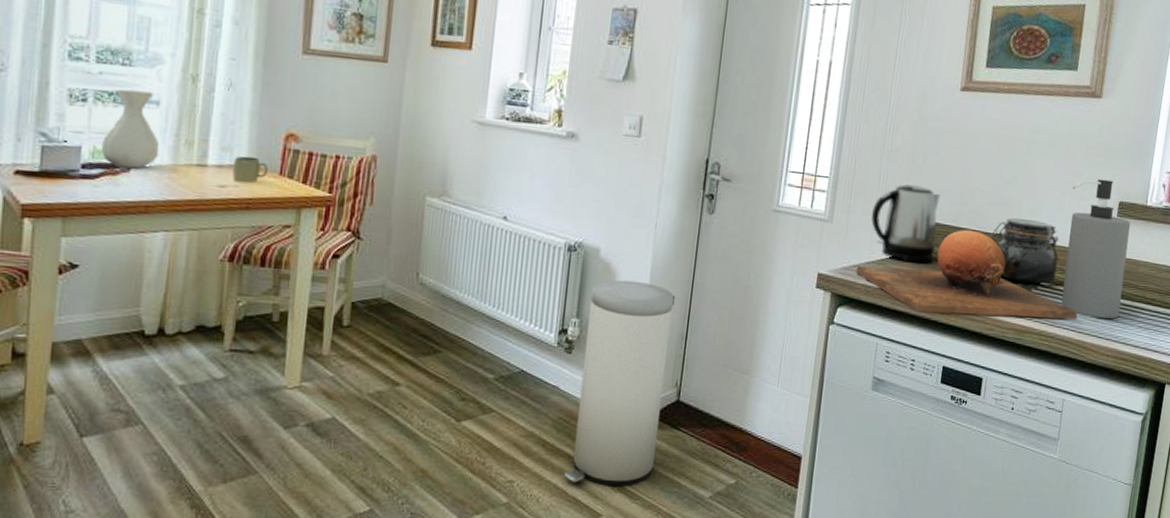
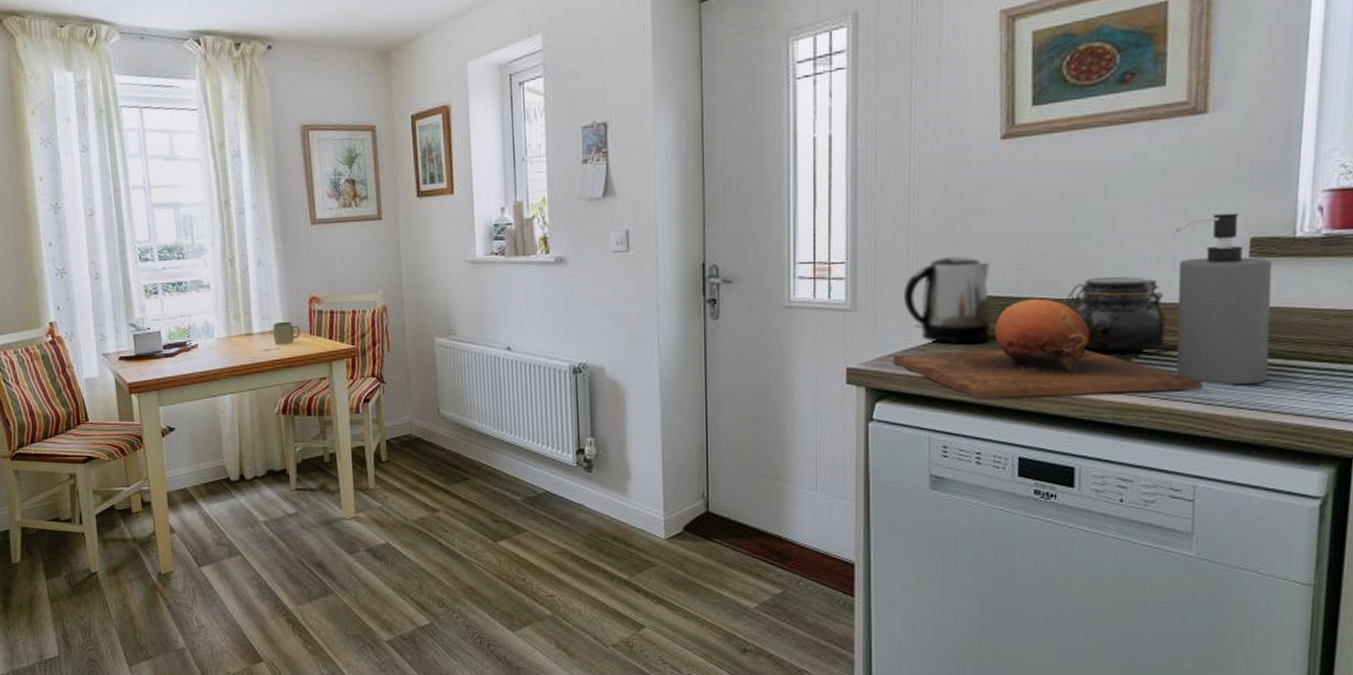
vase: present [102,89,160,169] -> none [174,278,216,345]
candle: none [515,61,552,128] -> present [503,193,538,258]
pedal bin: present [563,280,675,487] -> none [601,395,691,598]

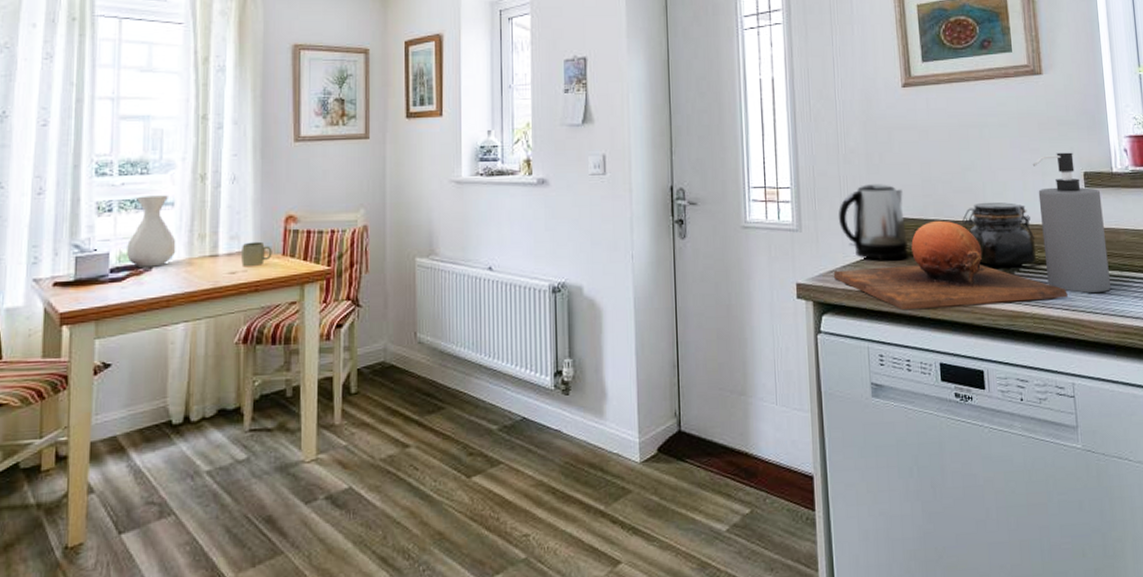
vase: none [174,278,216,345] -> present [127,195,176,268]
candle: present [503,193,538,258] -> none [489,117,521,179]

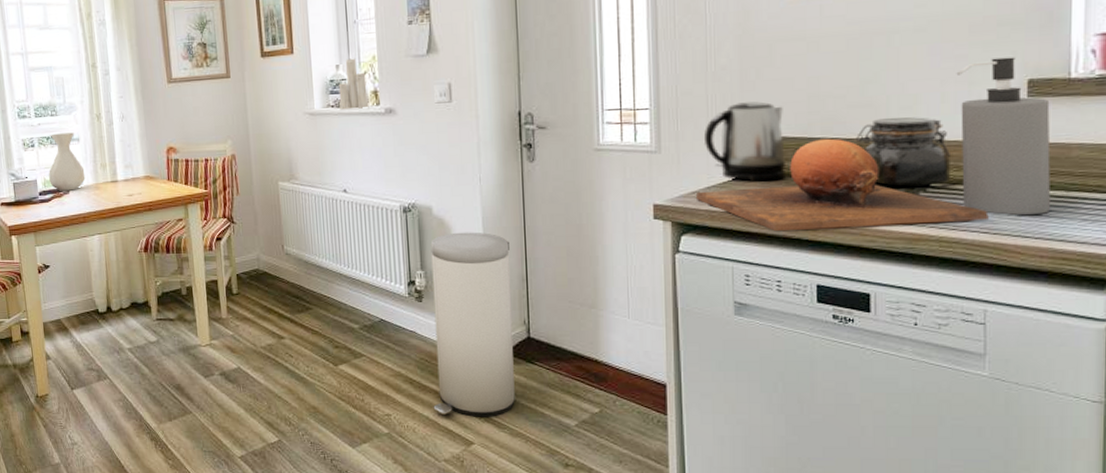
mug: present [241,241,272,268] -> none [135,169,160,191]
candle: none [489,117,521,179] -> present [338,52,369,110]
pedal bin: none [577,314,665,530] -> present [430,232,515,417]

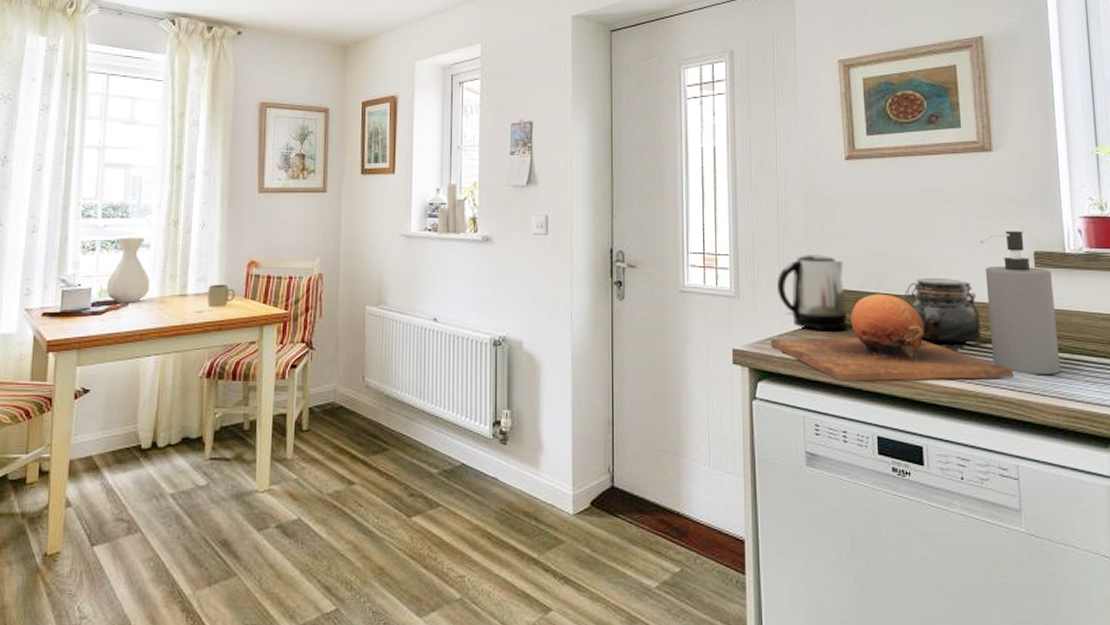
mug: none [135,169,160,191] -> present [207,284,236,308]
pedal bin: present [430,232,515,417] -> none [511,369,597,578]

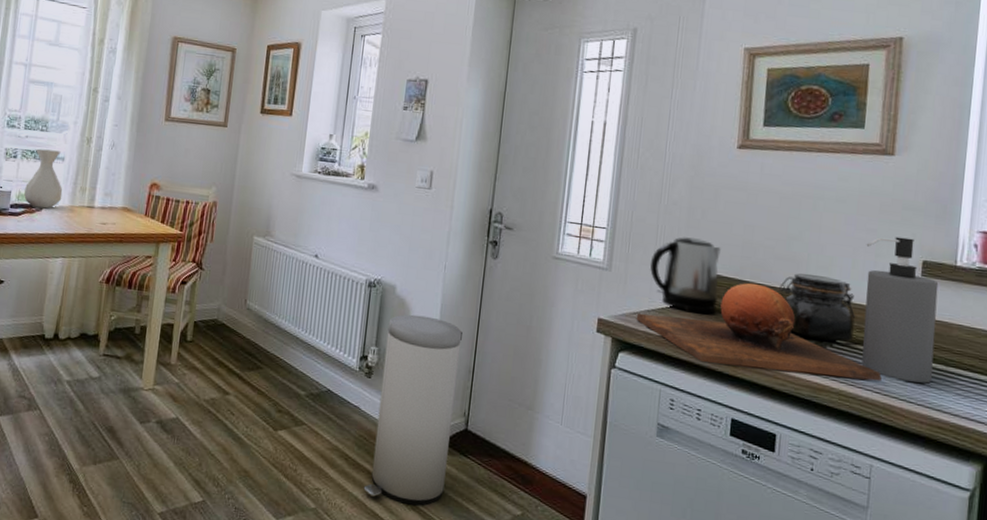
mug: present [207,284,236,308] -> none [111,200,137,222]
candle: present [437,176,467,235] -> none [326,124,356,181]
pedal bin: none [511,369,597,578] -> present [363,314,463,506]

